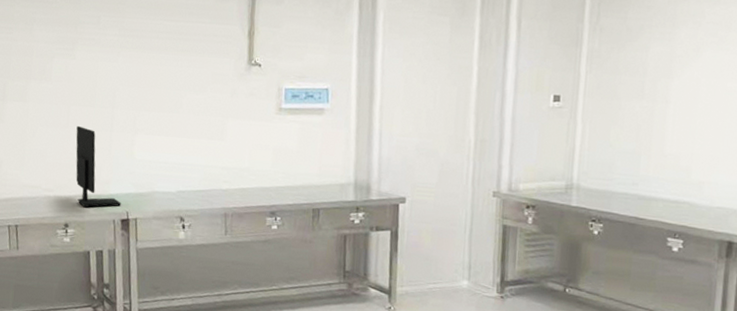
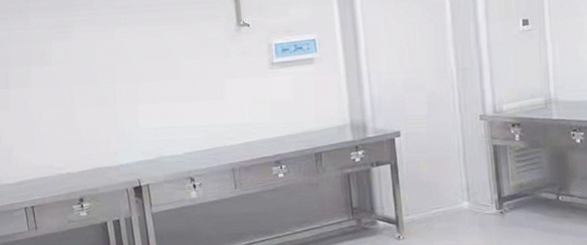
computer monitor: present [76,125,122,208] -> none [81,103,132,180]

